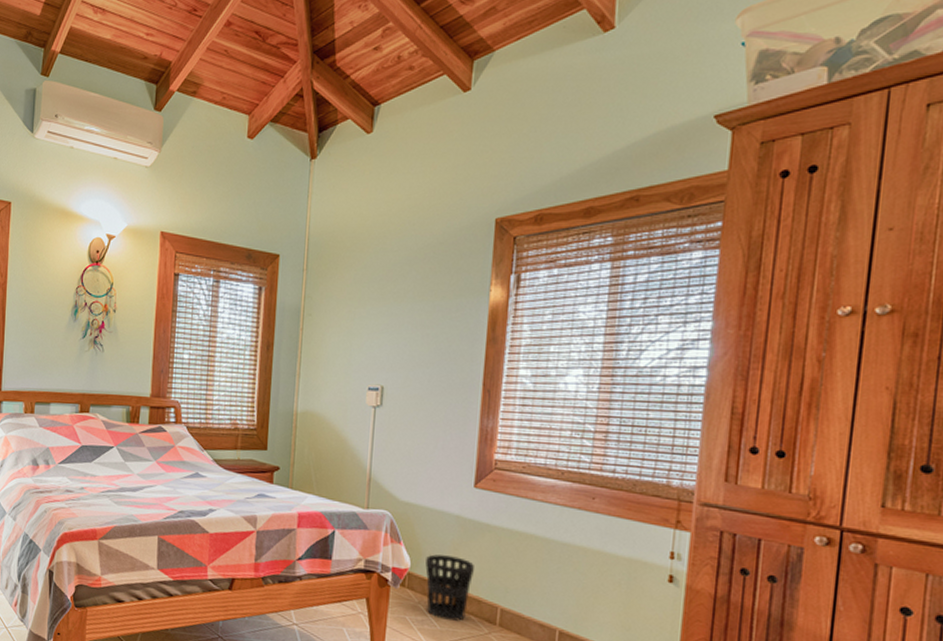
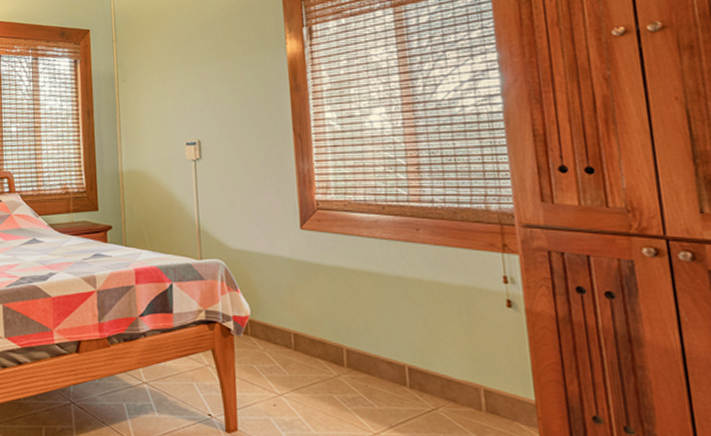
wastebasket: present [425,554,474,621] -> none [264,299,314,366]

